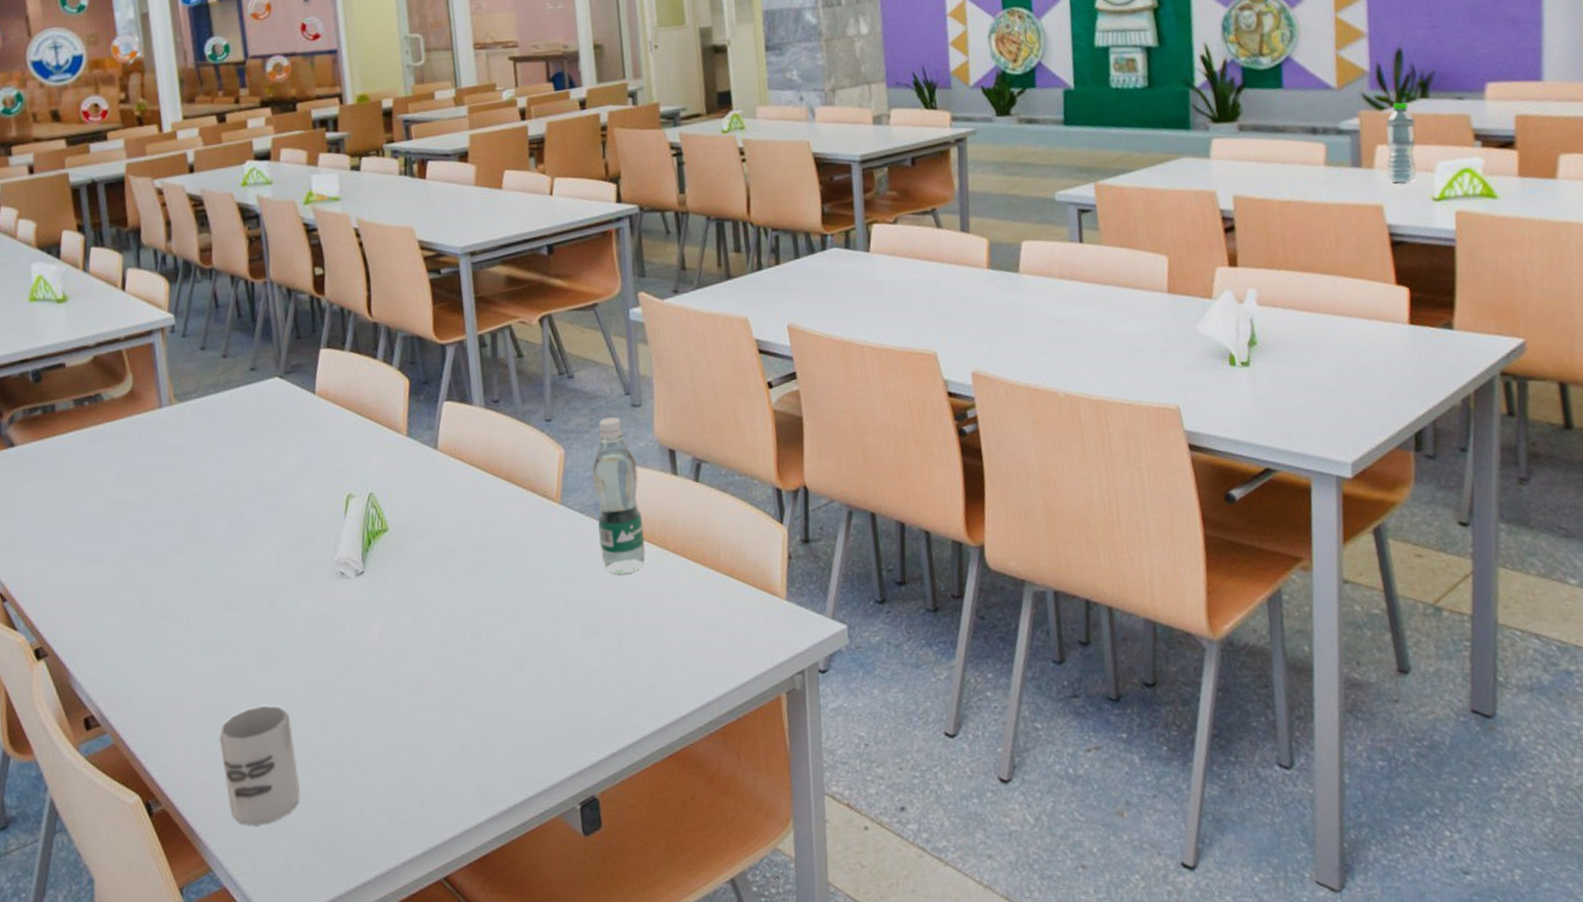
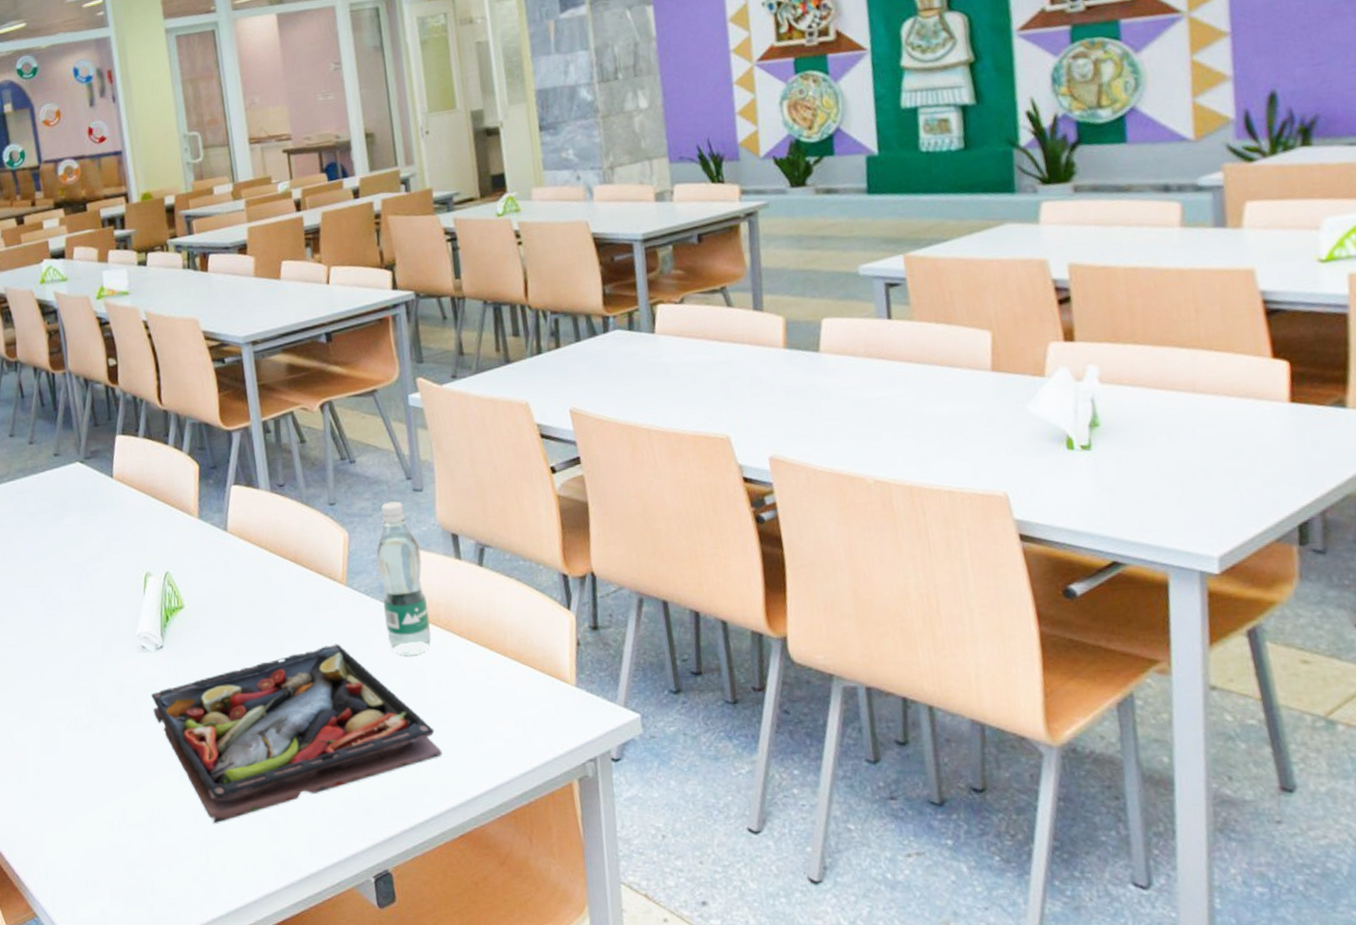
cup: present [219,706,300,826] -> none [39,768,113,878]
food tray: none [349,564,654,758] -> present [151,644,443,823]
water bottle: present [1386,102,1417,183] -> none [1257,151,1297,244]

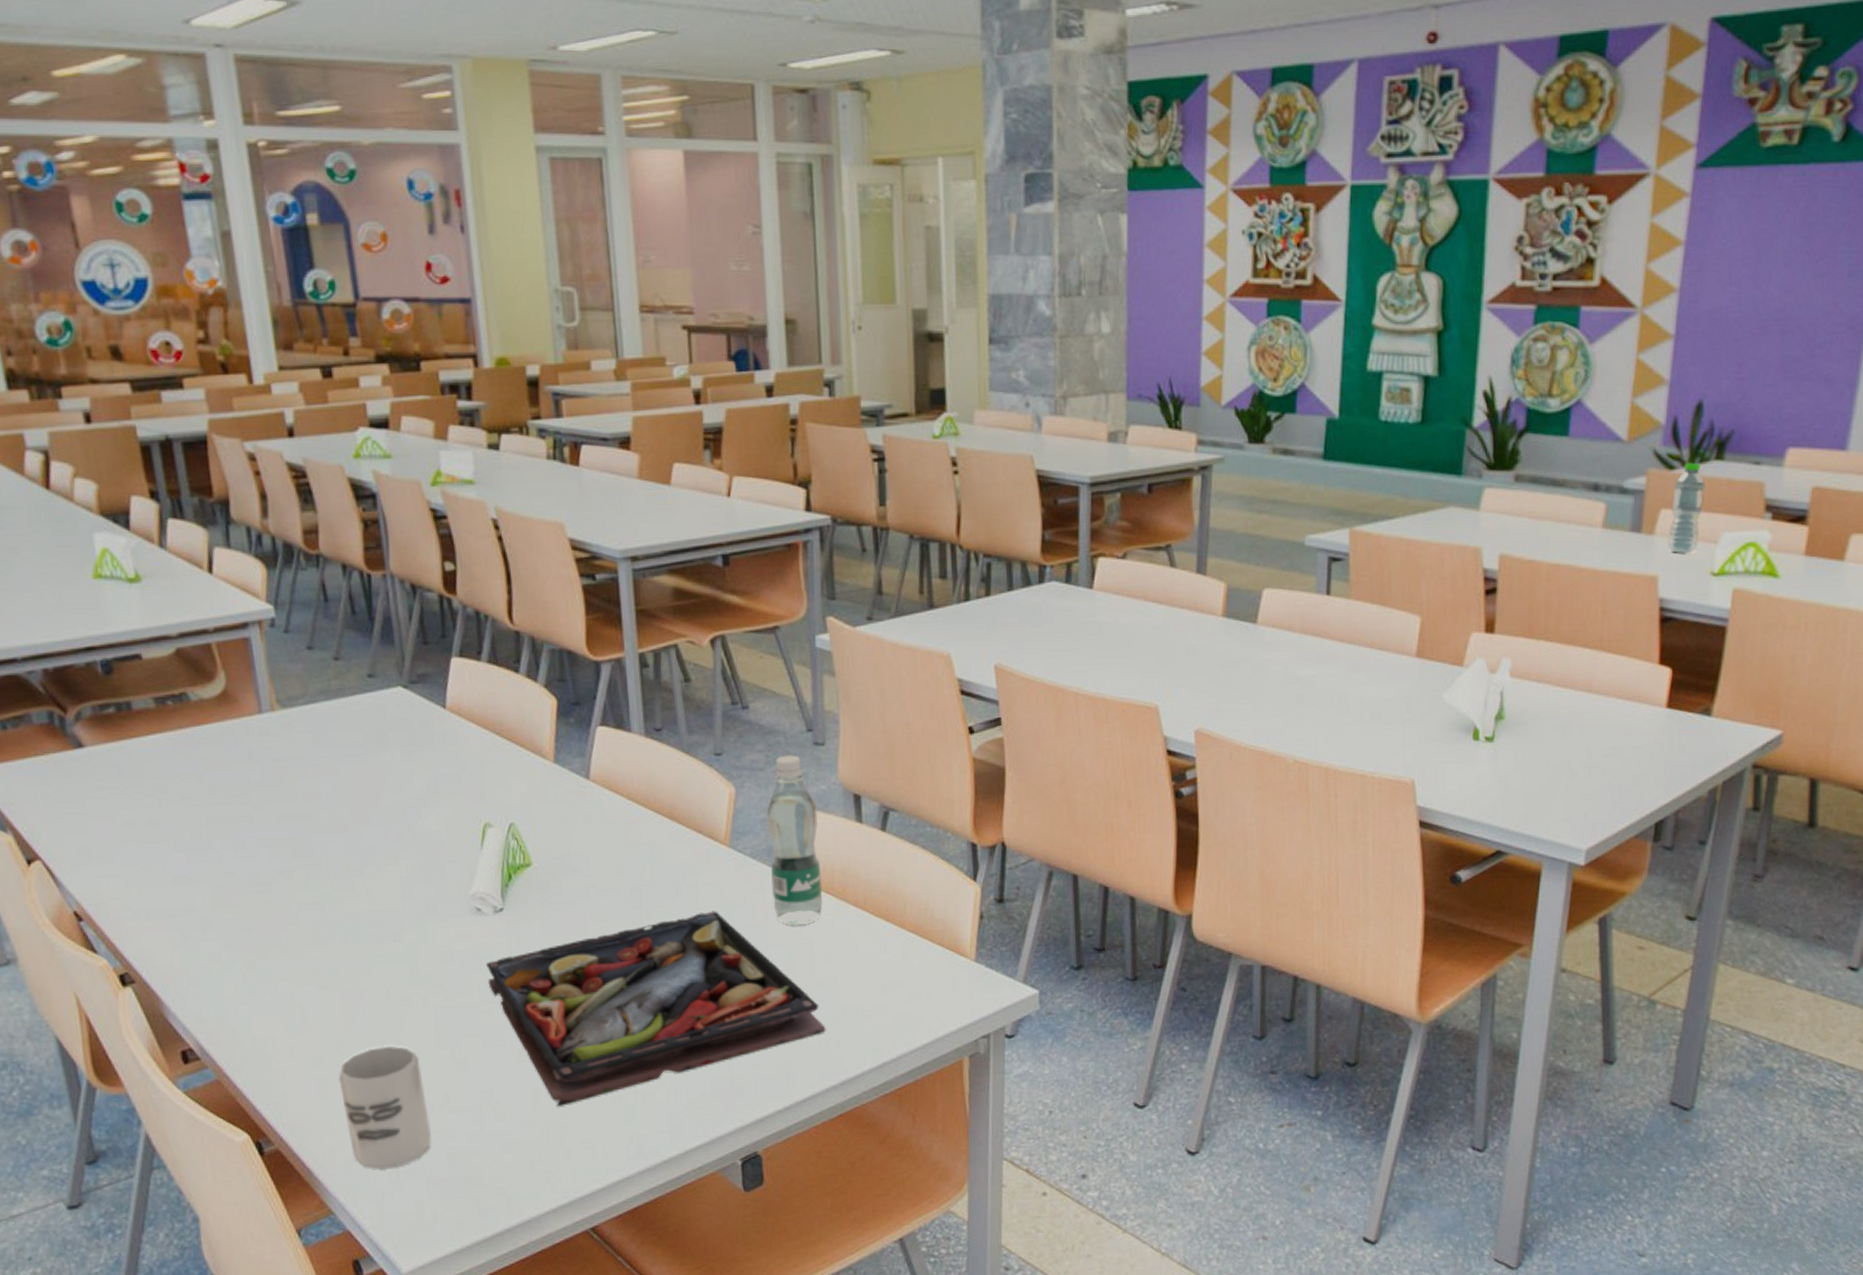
cup: none [39,768,113,878] -> present [338,1046,431,1170]
water bottle: none [1257,151,1297,244] -> present [1667,462,1705,553]

